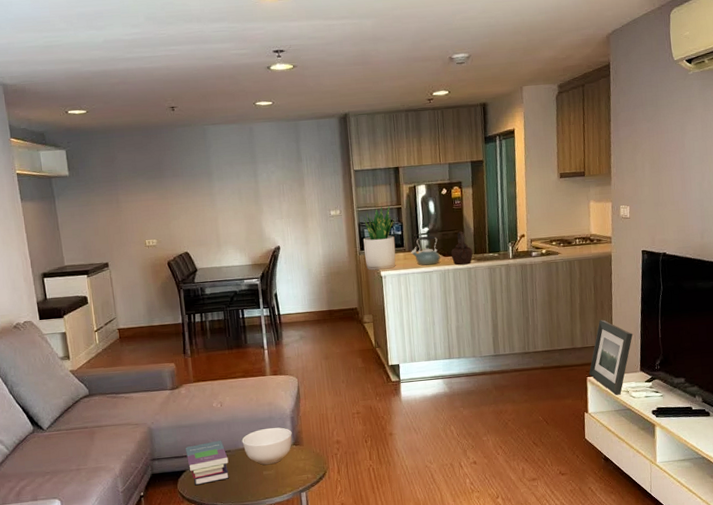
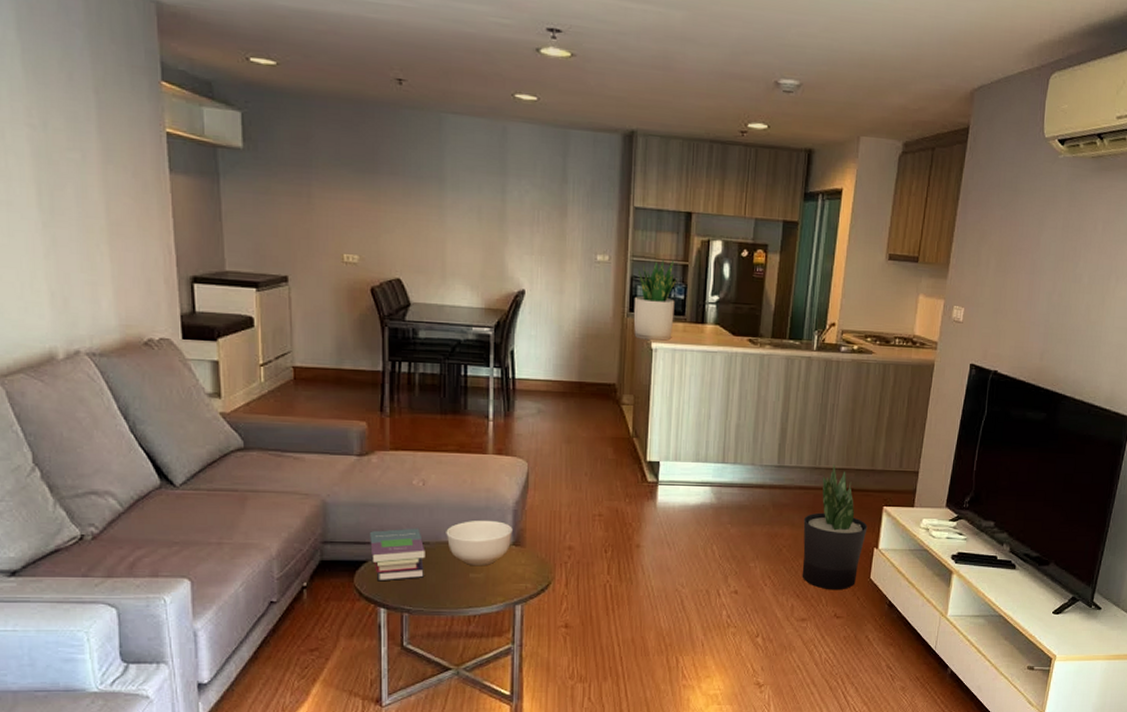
kettle: present [411,236,441,266] -> none [693,306,729,345]
teapot: present [450,231,473,266] -> none [742,306,770,350]
planter: none [522,348,577,452] -> present [802,464,868,589]
picture frame: present [589,320,633,395] -> none [886,440,945,532]

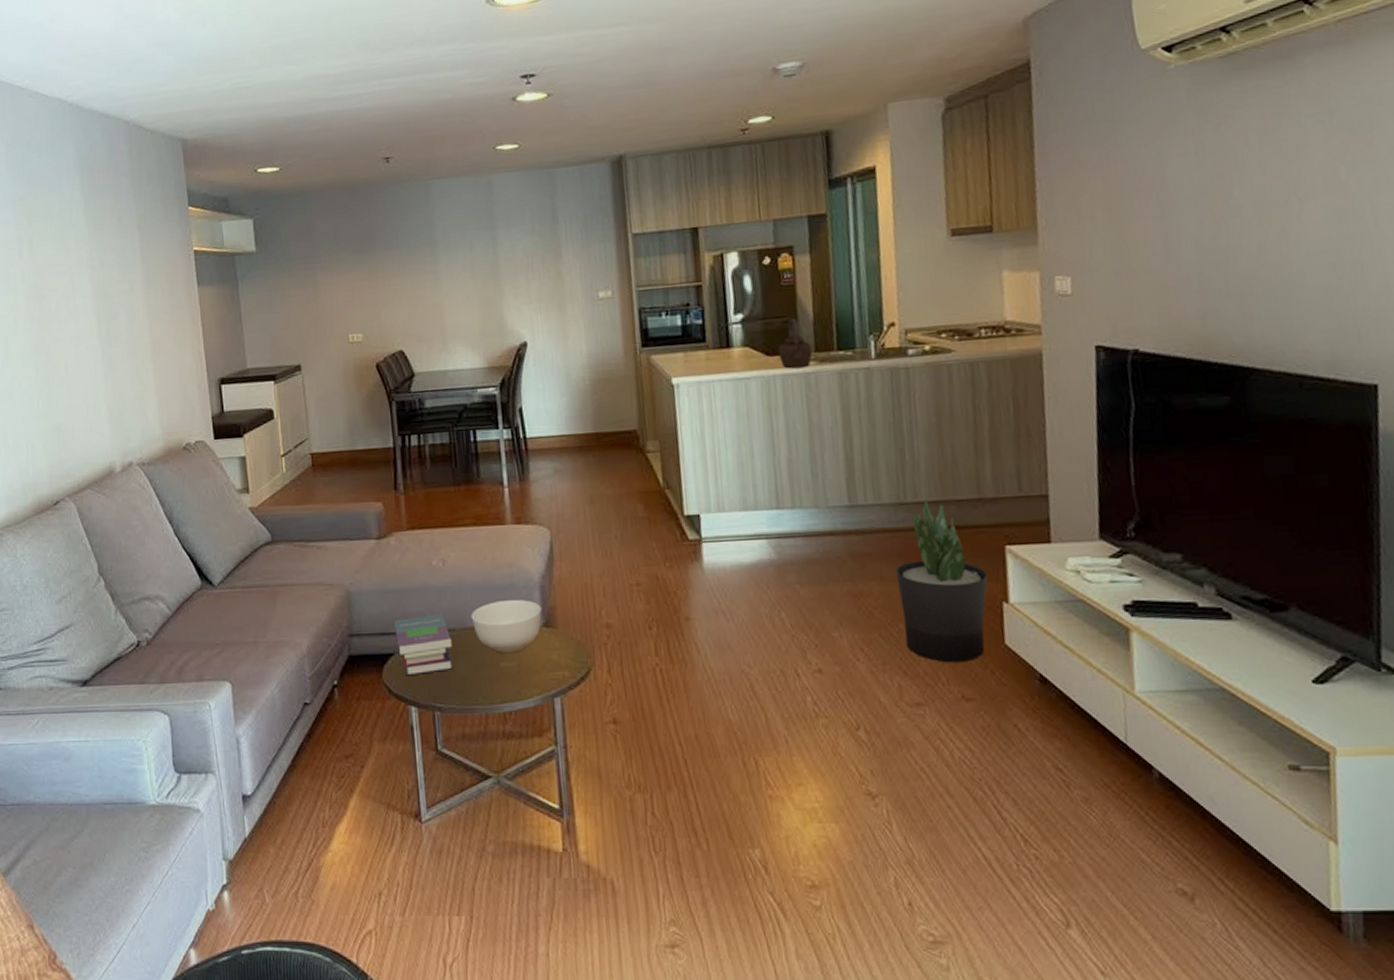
planter: present [633,259,677,342] -> none [645,282,694,377]
teapot: none [742,306,770,350] -> present [777,318,813,369]

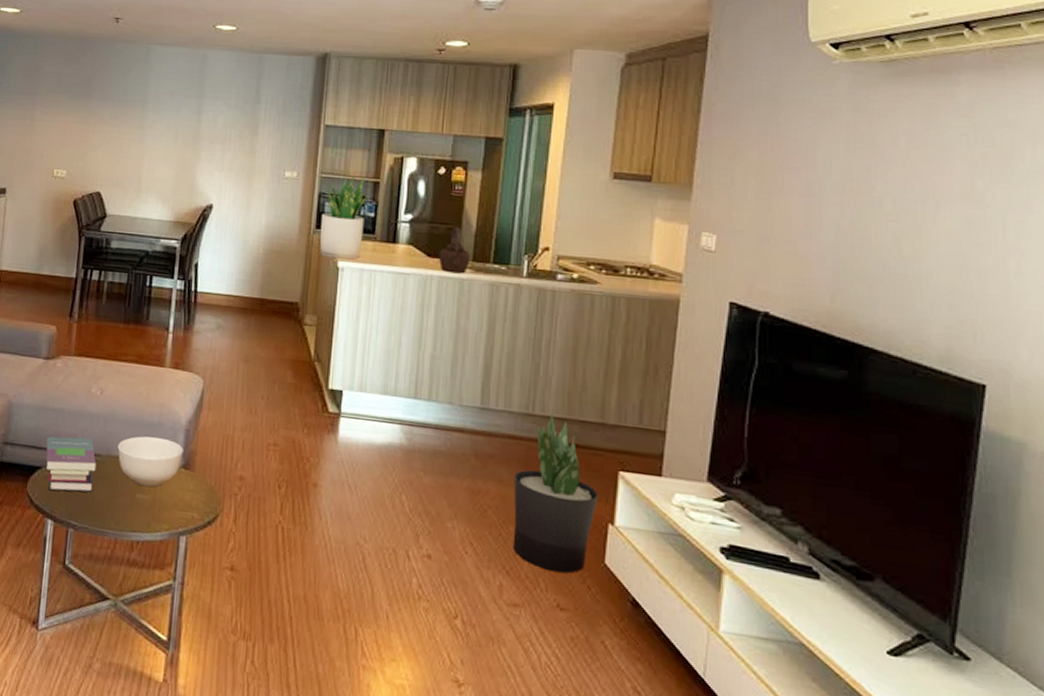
planter: none [645,282,694,377] -> present [319,176,367,260]

